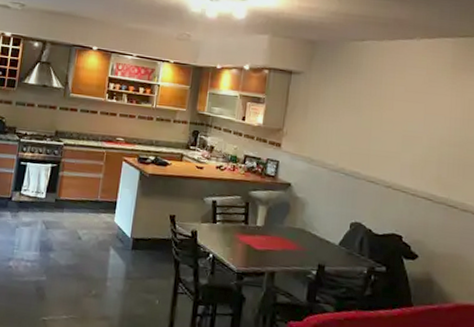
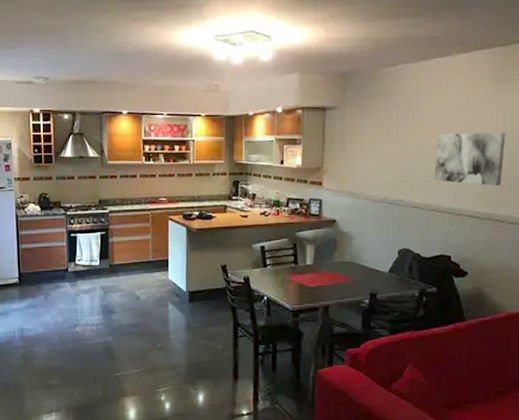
wall art: none [391,111,464,172] -> present [433,132,506,187]

